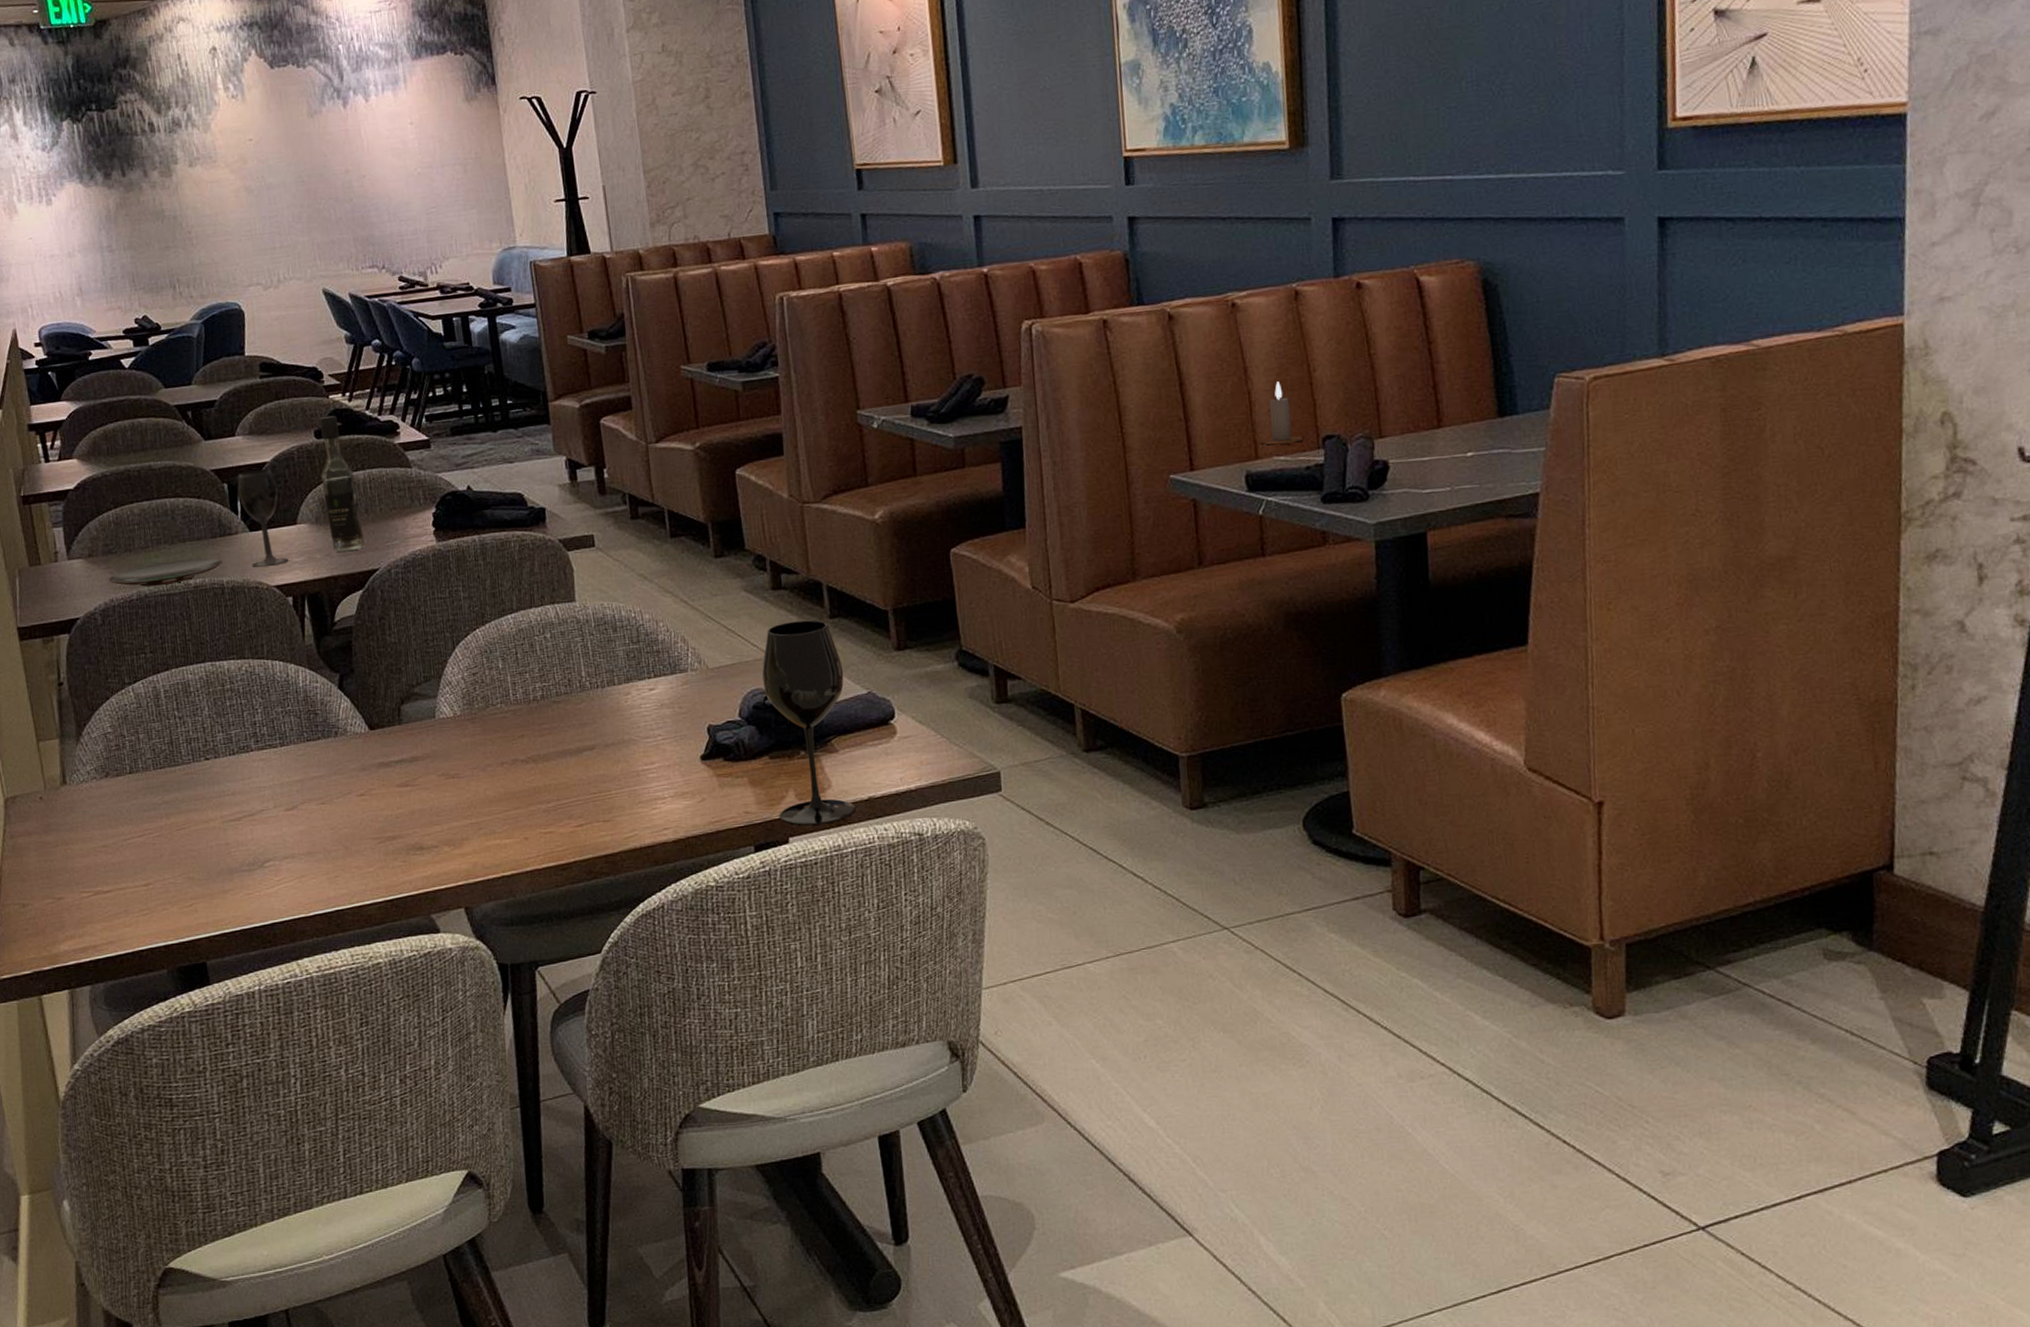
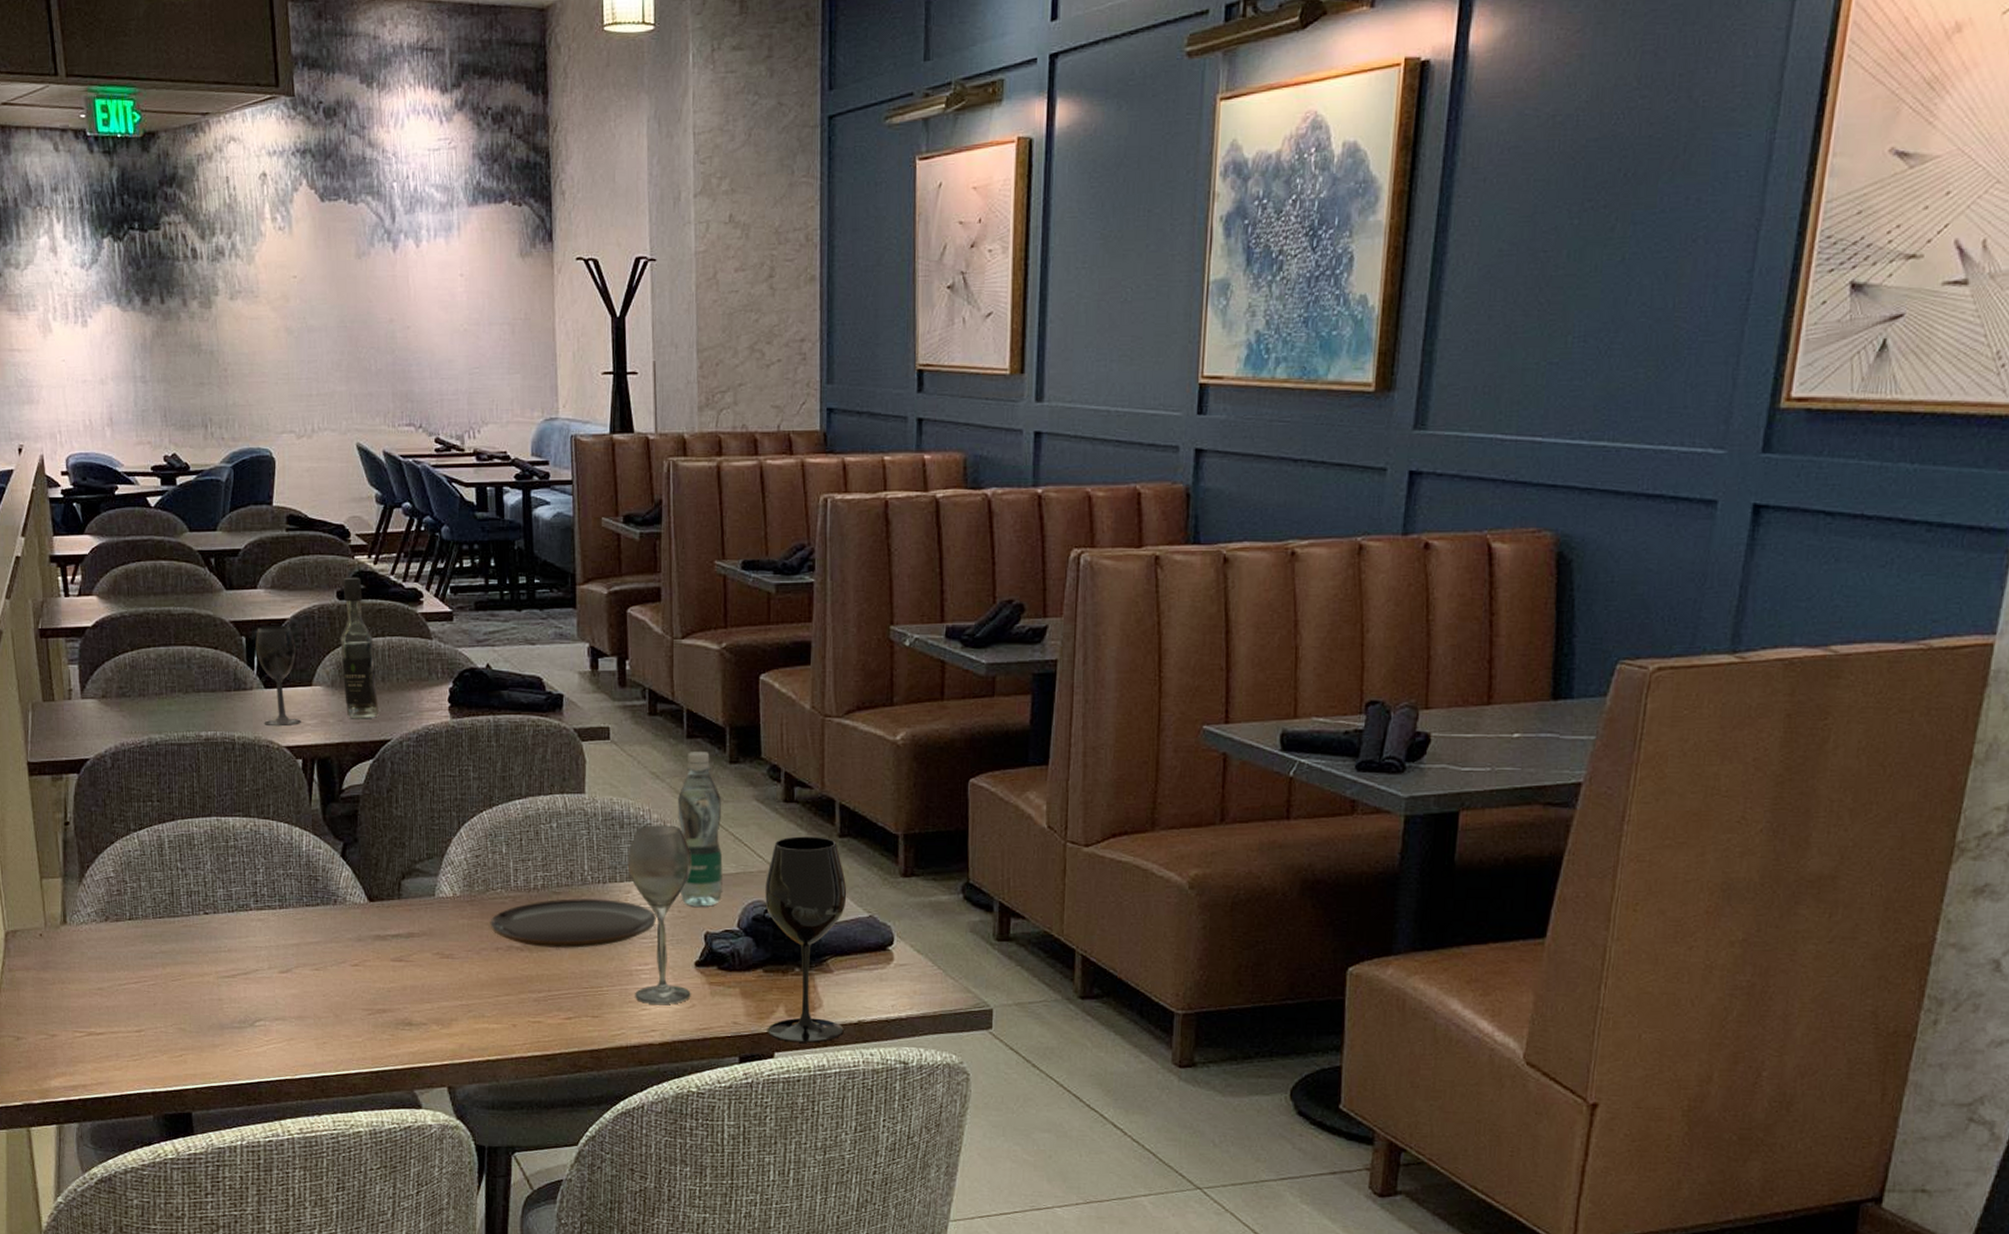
plate: present [108,557,222,587] -> none [120,711,235,734]
plate: none [492,703,658,758] -> present [490,897,656,948]
wineglass: none [623,623,700,802] -> present [627,825,692,1004]
bottle: none [668,548,721,701] -> present [678,750,723,907]
candle: present [1259,381,1304,446] -> none [1300,639,1347,705]

